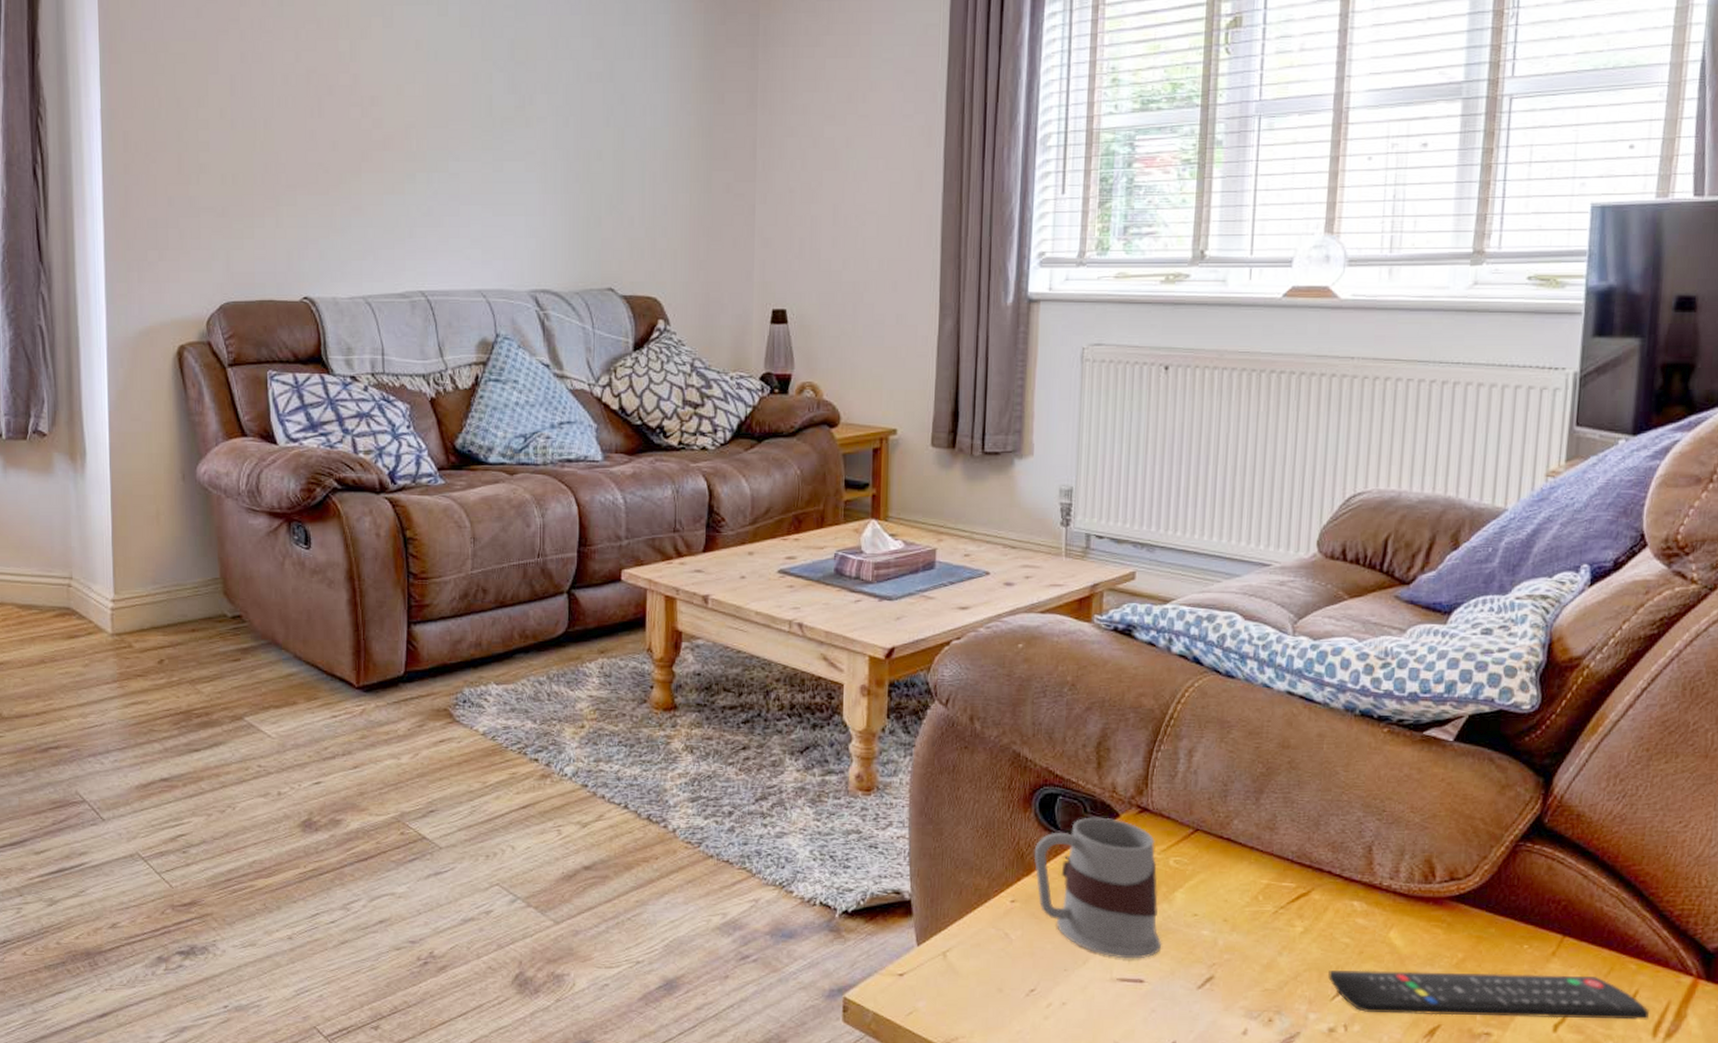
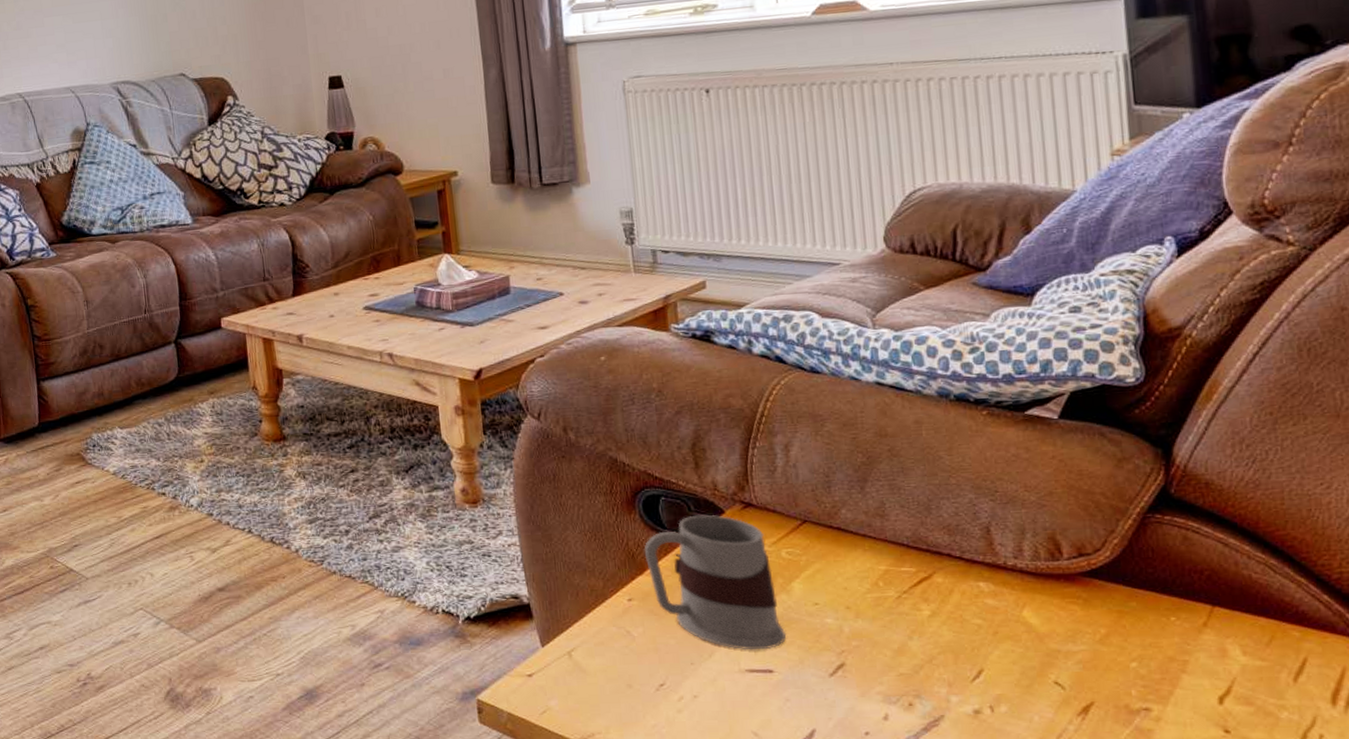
remote control: present [1328,970,1649,1020] -> none [964,646,1324,693]

